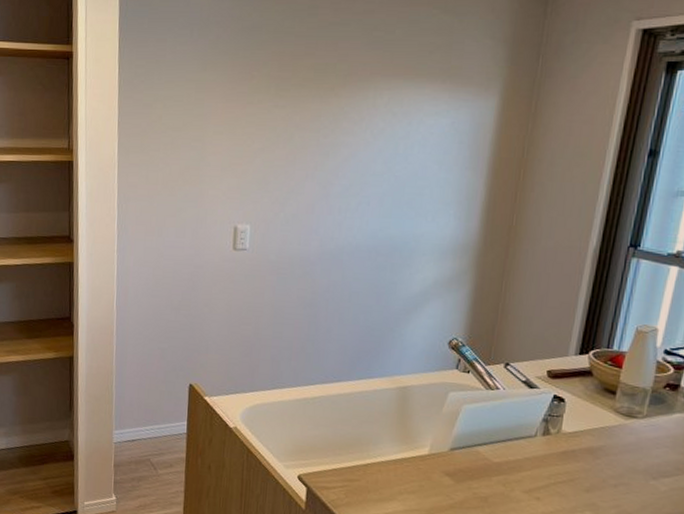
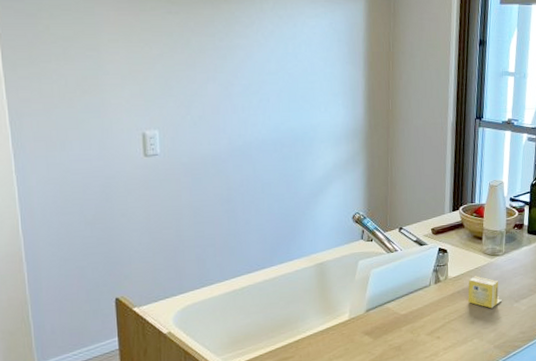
tea box: none [584,436,633,480] -> present [468,276,502,309]

